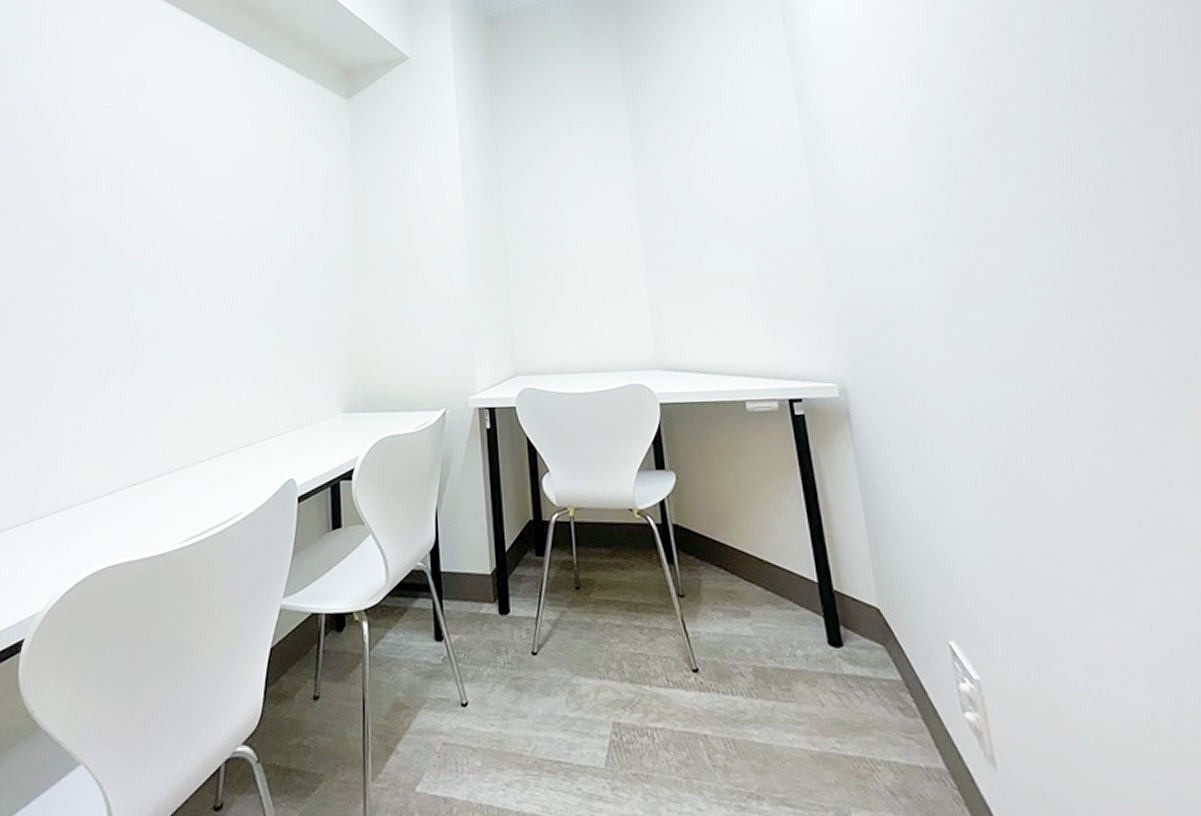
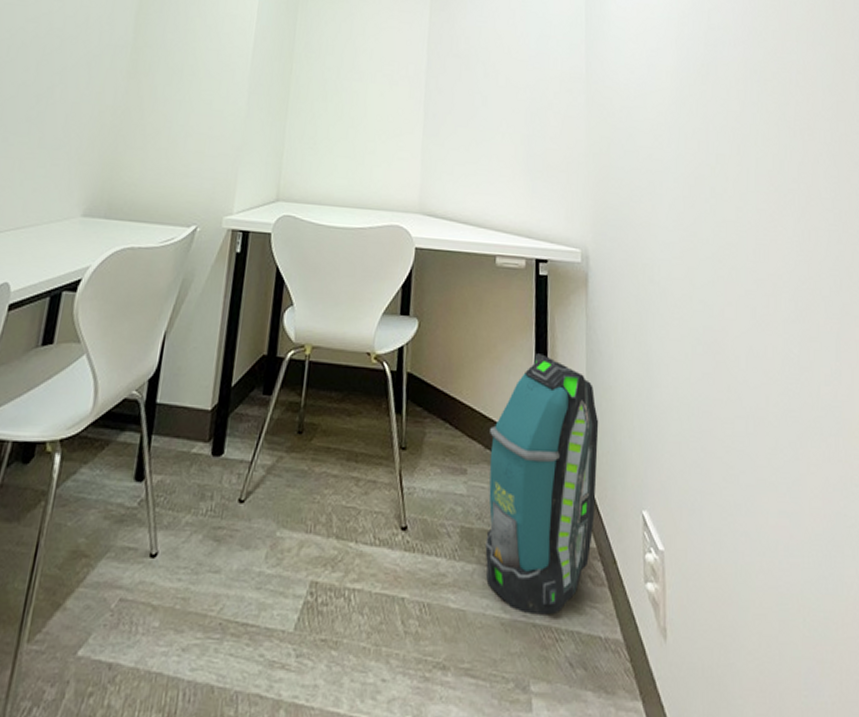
backpack: none [768,493,897,747] -> present [485,353,599,615]

